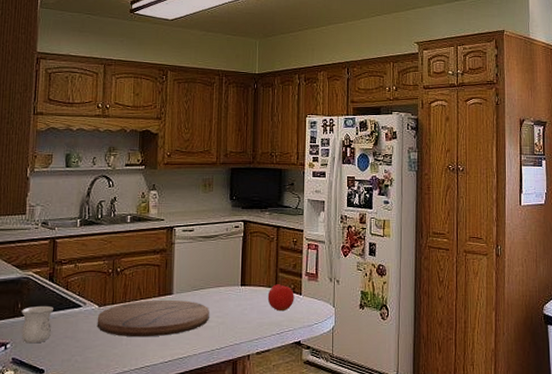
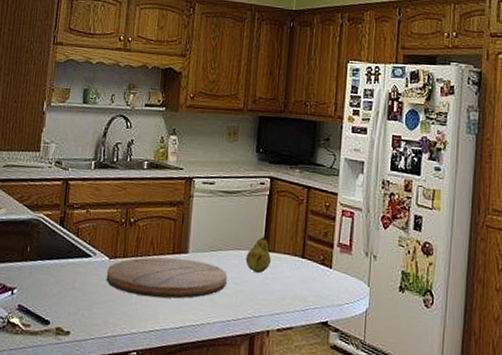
mug: present [21,305,53,344] -> none [29,251,63,292]
fruit: none [225,271,248,306] -> present [245,234,271,274]
fruit: present [267,281,294,312] -> none [292,249,324,285]

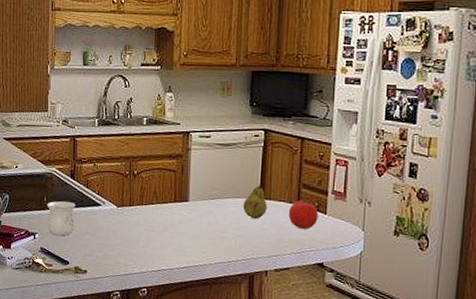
mug: none [29,251,63,292] -> present [47,201,75,236]
cutting board: present [106,257,227,299] -> none [115,205,226,242]
fruit: none [292,249,324,285] -> present [288,197,318,230]

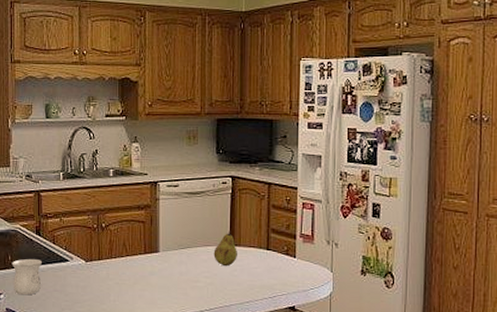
fruit: present [288,197,318,230] -> none [259,242,288,275]

